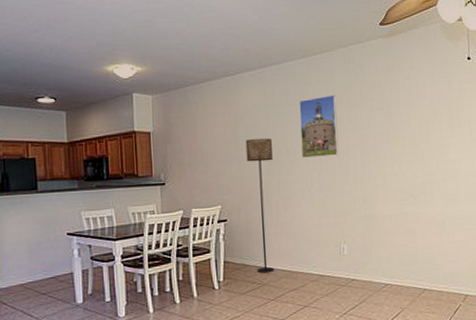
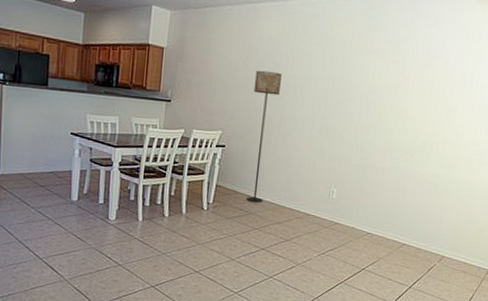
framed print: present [299,94,339,158] -> none [309,39,353,101]

